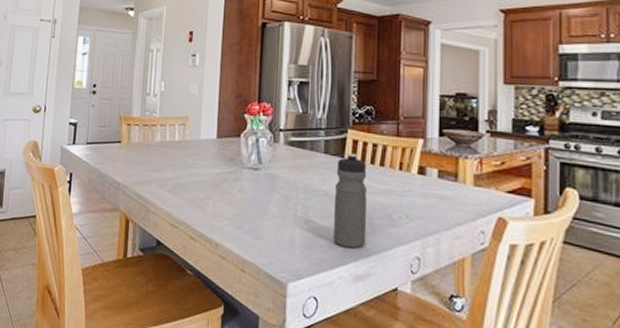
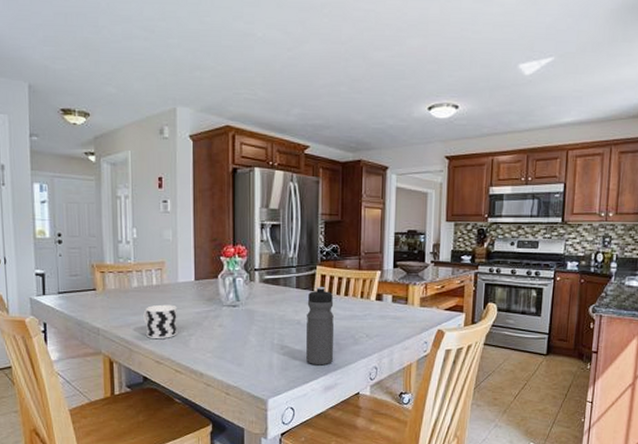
cup: none [163,162,197,200] -> present [143,304,177,339]

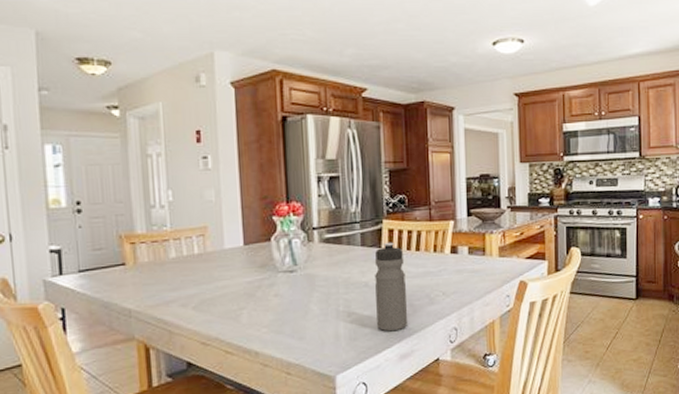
cup: present [143,304,177,339] -> none [184,275,226,317]

